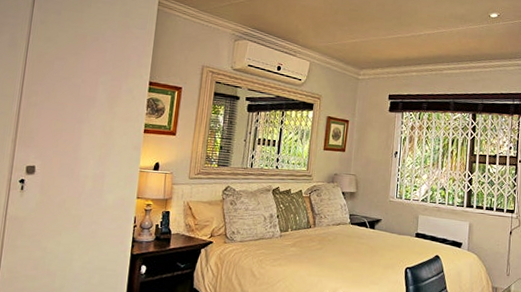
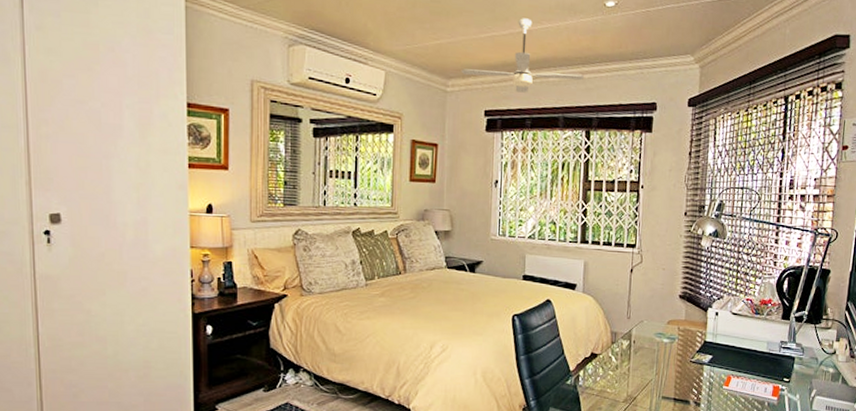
ceiling fan: none [371,24,472,82] -> present [461,18,585,93]

